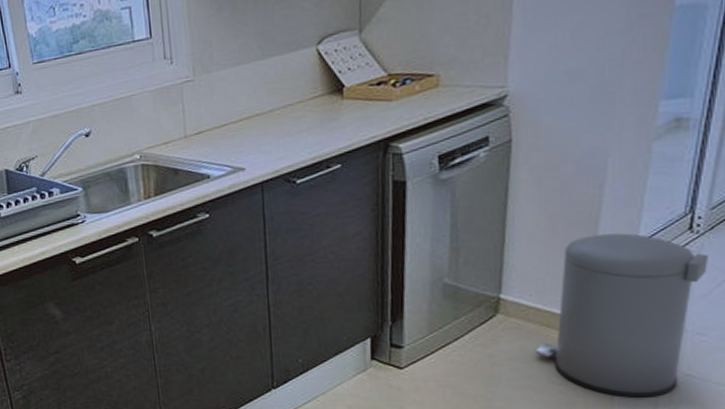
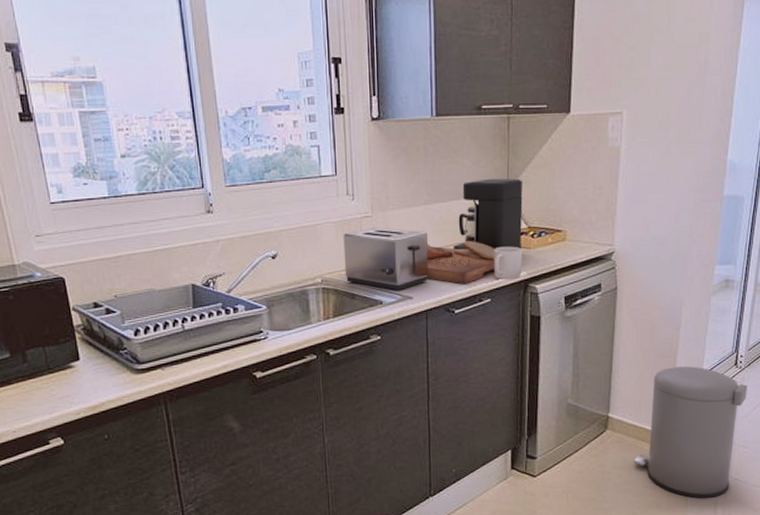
toaster: none [162,91,263,162] -> present [343,227,429,291]
cutting board: none [259,97,345,150] -> present [426,241,495,284]
coffee maker: none [293,16,381,110] -> present [454,178,523,250]
mug: none [342,99,382,141] -> present [493,246,523,280]

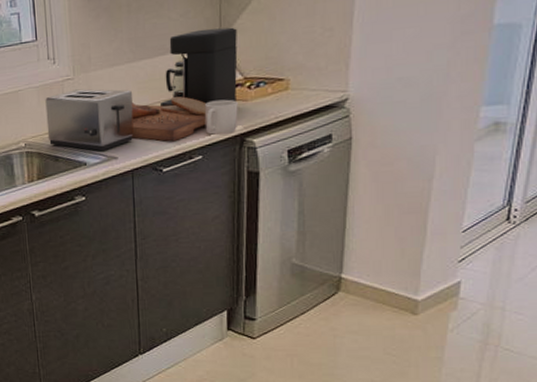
pedal bin: present [633,366,747,498] -> none [372,222,523,369]

